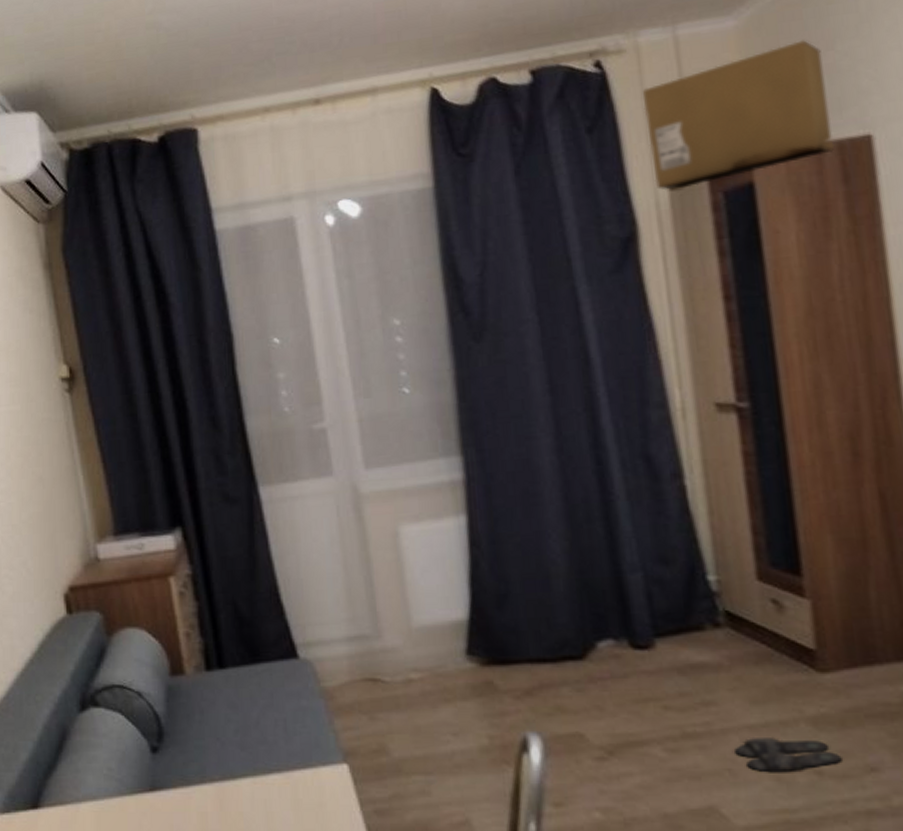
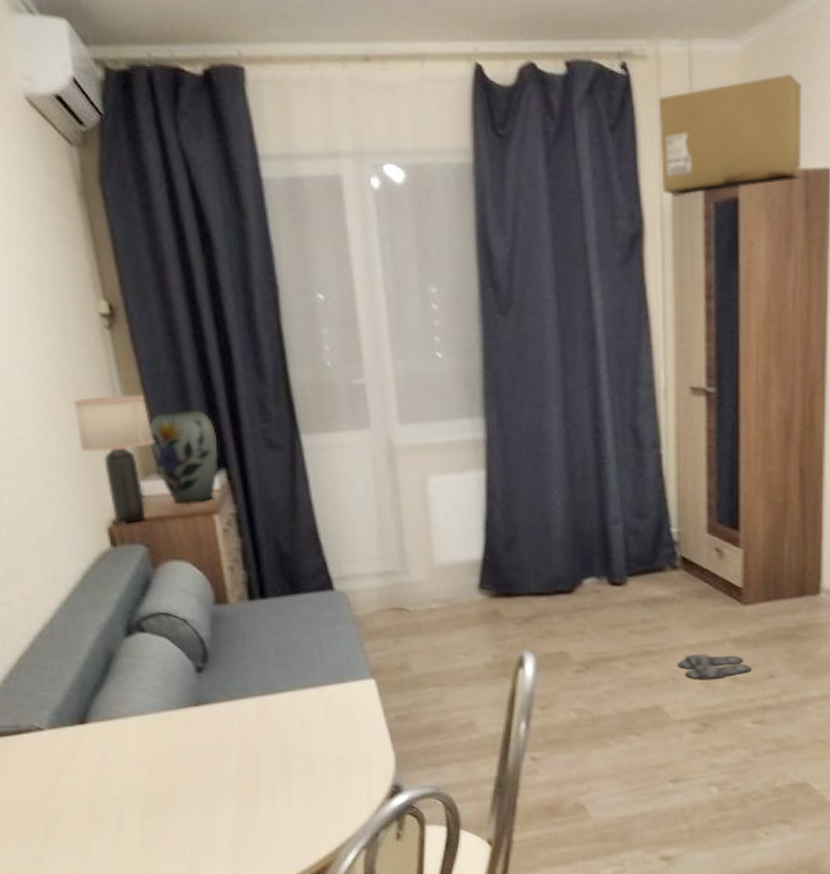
table lamp: none [34,455,111,590] -> present [73,395,155,524]
vase: none [106,467,174,566] -> present [149,410,219,503]

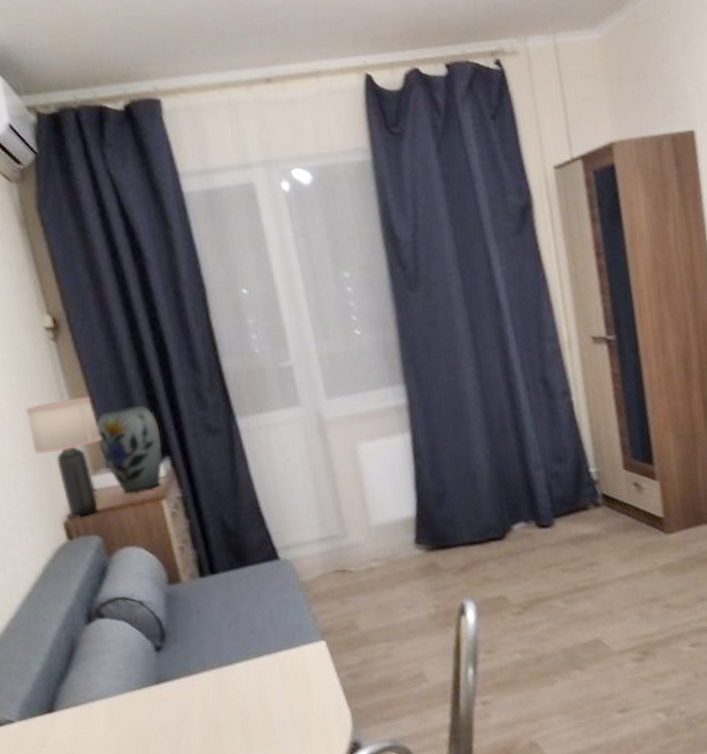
box: present [658,73,802,195] -> none [532,53,670,169]
slippers: present [678,653,751,680] -> none [611,583,682,610]

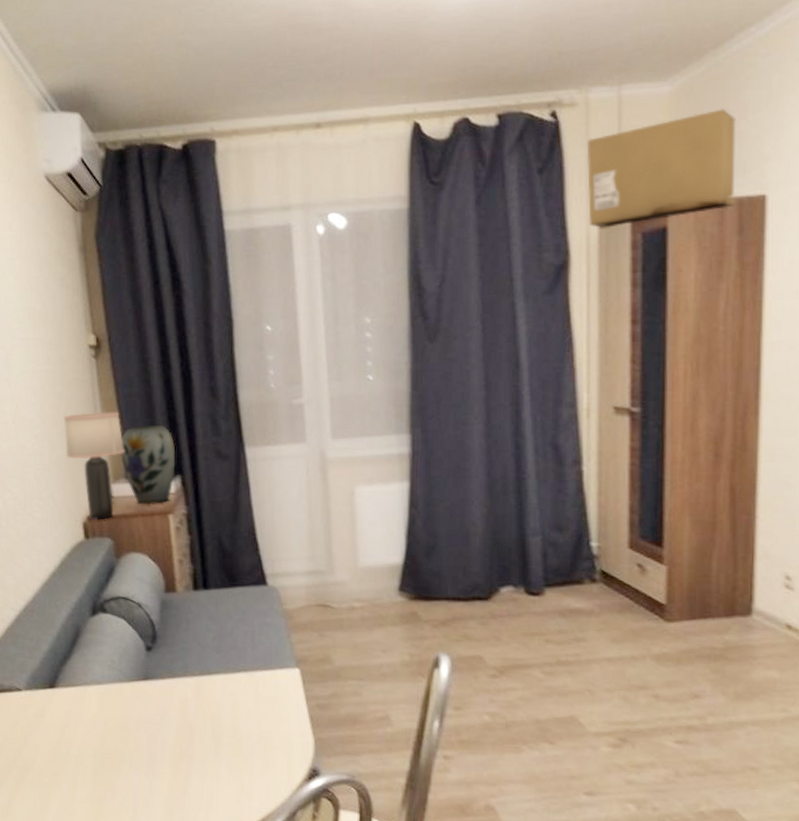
box: none [532,53,670,169] -> present [586,109,736,228]

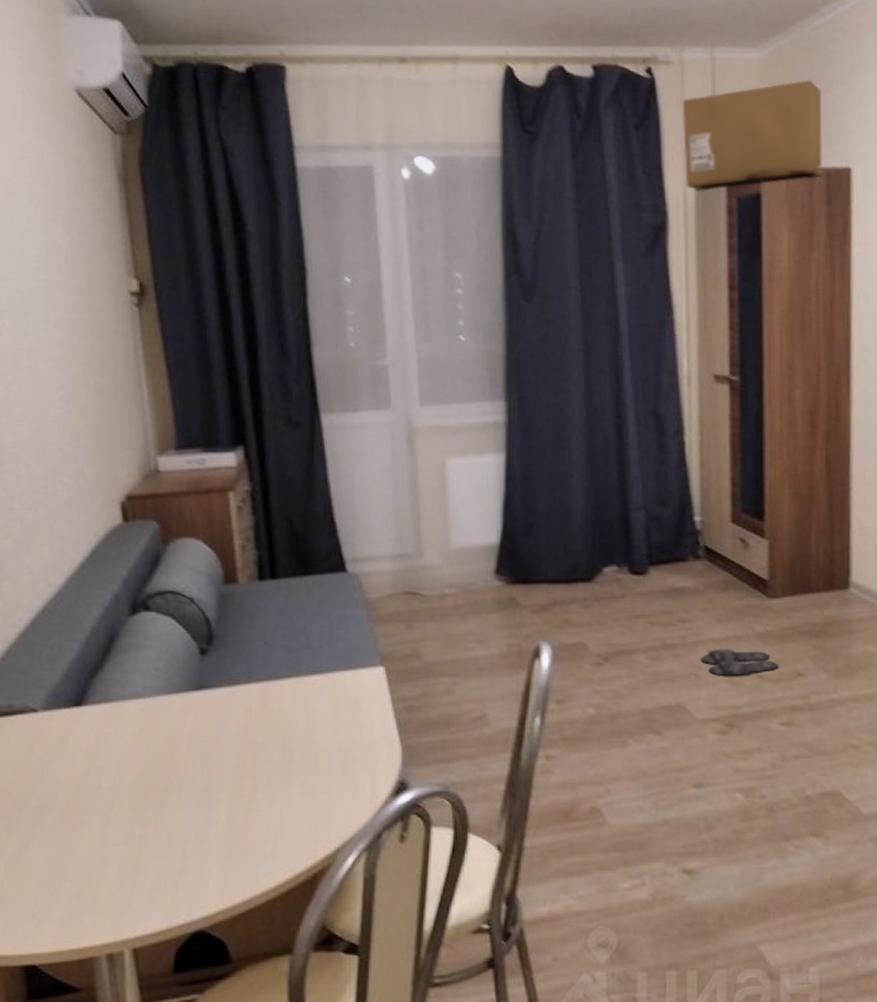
table lamp: present [63,412,125,520] -> none [97,370,175,499]
vase: present [121,424,176,504] -> none [169,386,237,480]
slippers: none [595,666,674,695] -> present [701,648,778,677]

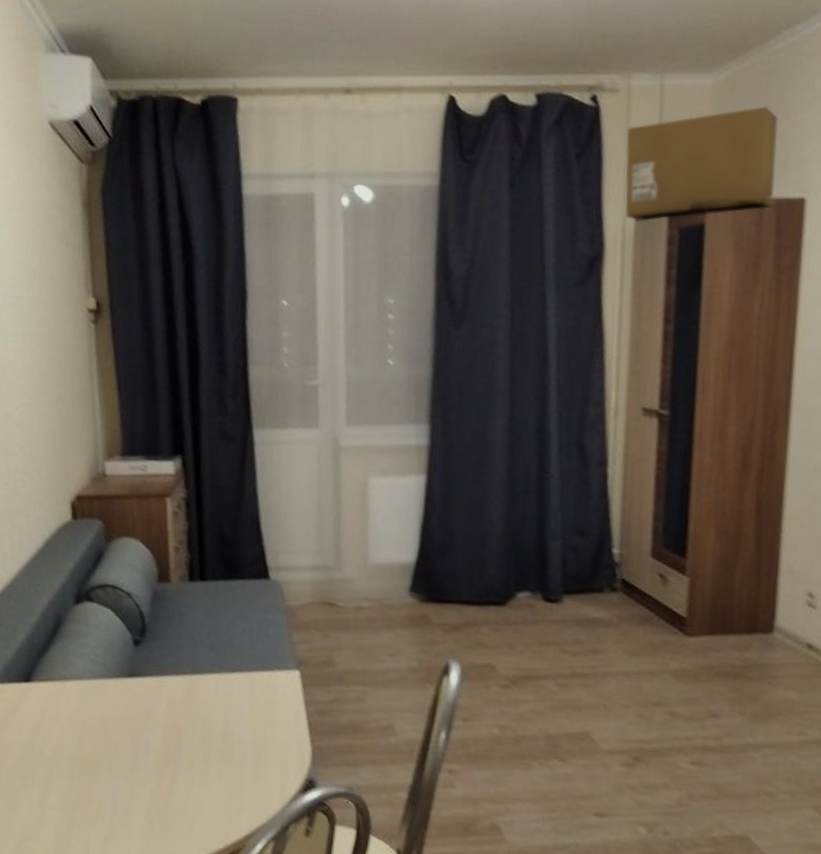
slippers: present [701,648,778,677] -> none [611,681,692,712]

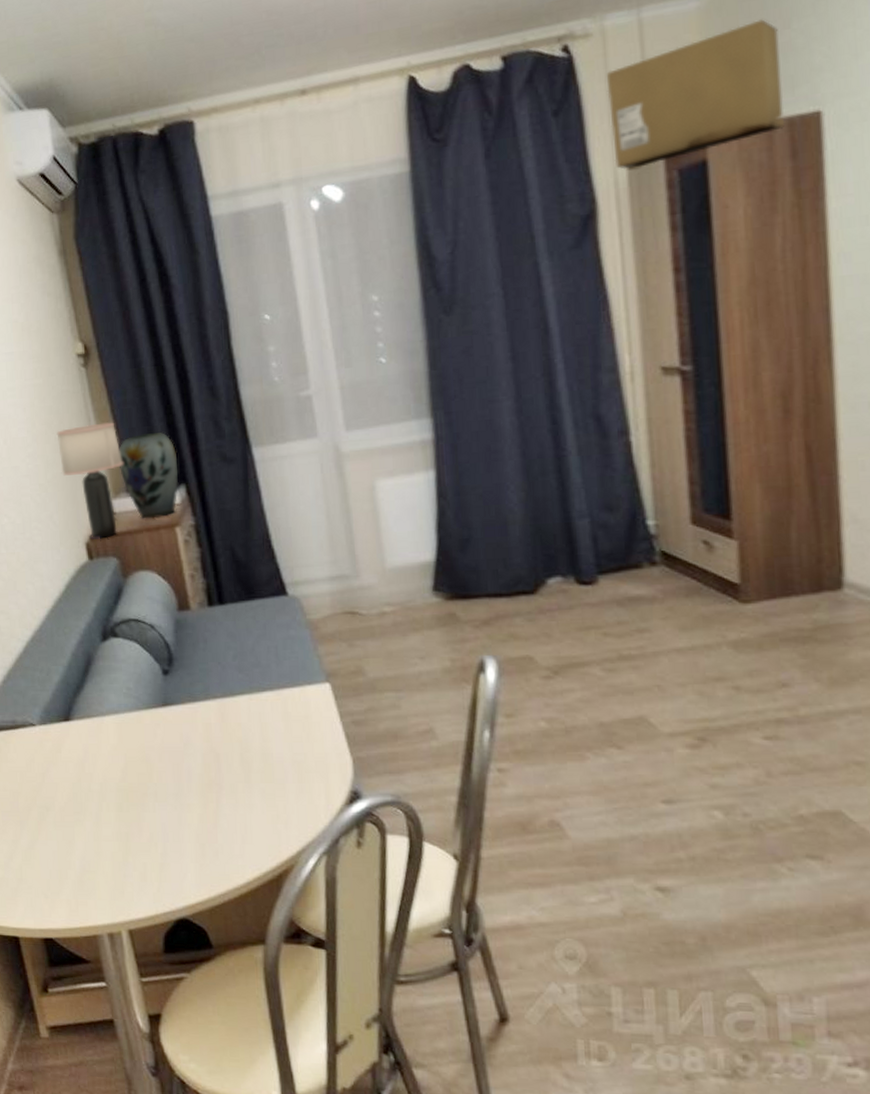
table lamp: none [55,381,122,500] -> present [56,422,124,540]
vase: none [116,399,177,485] -> present [119,432,179,518]

